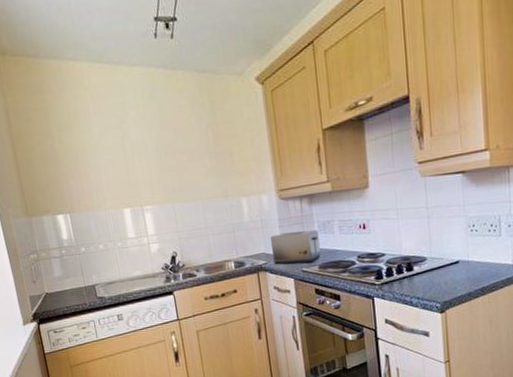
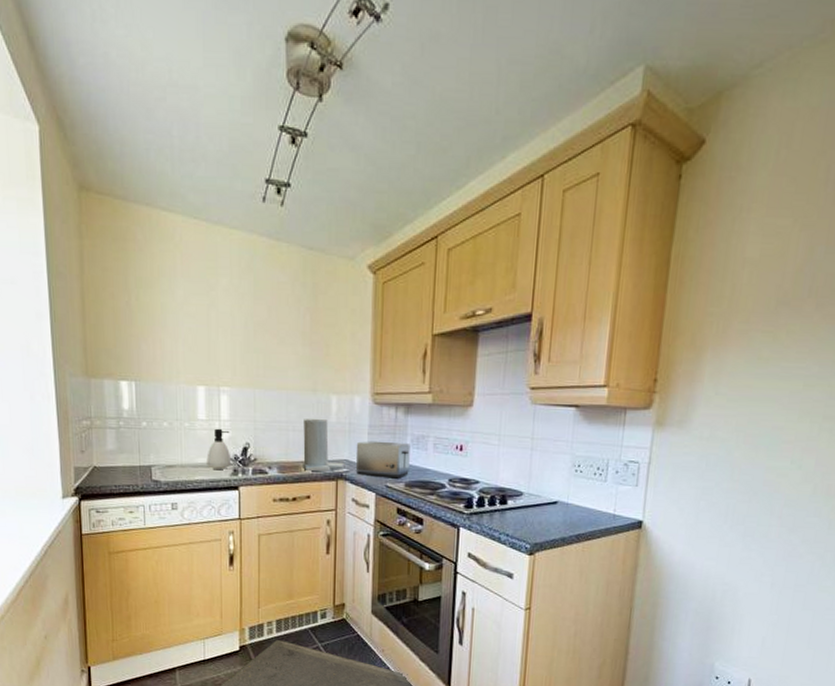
soap dispenser: none [141,243,164,280] -> present [206,428,232,470]
paper towel: none [220,219,264,269] -> present [302,418,345,473]

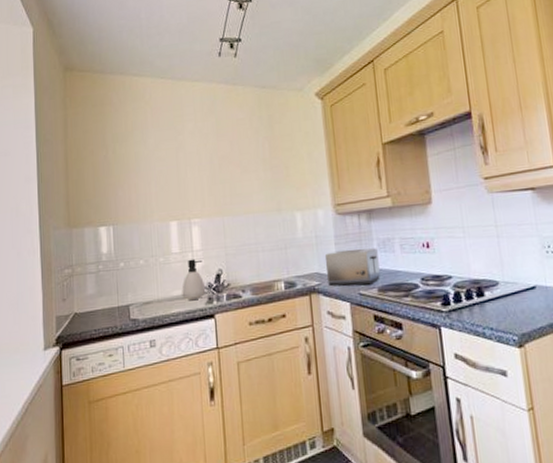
paper towel: present [302,418,345,473] -> none [271,235,317,290]

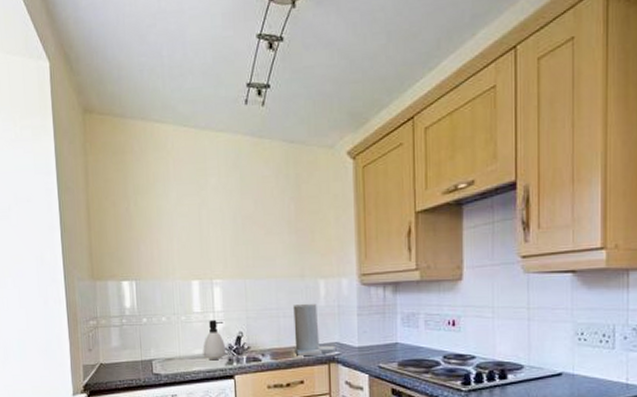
paper towel: none [271,235,317,290] -> present [293,303,337,357]
toaster: present [324,248,381,287] -> none [346,321,402,359]

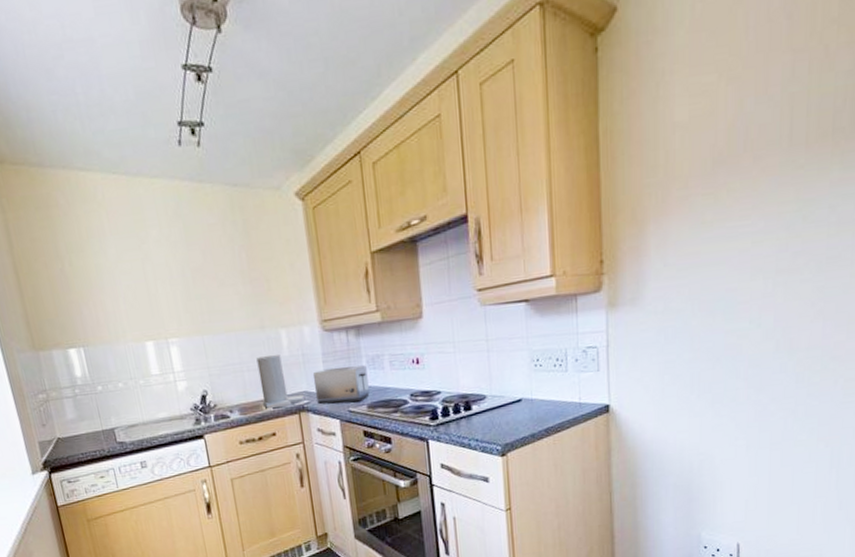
soap dispenser: present [203,319,226,361] -> none [166,380,193,423]
toaster: none [346,321,402,359] -> present [312,365,370,405]

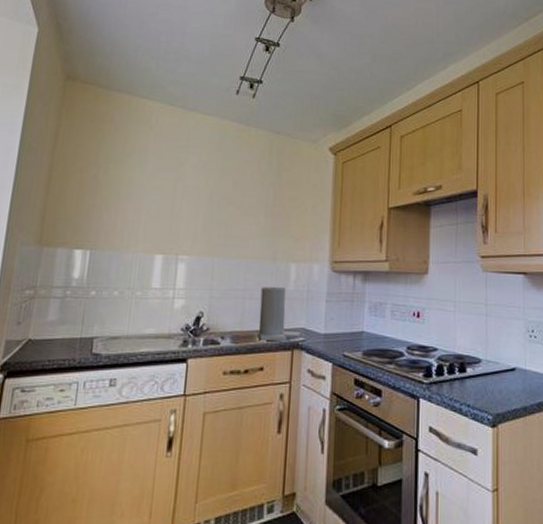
toaster: present [312,365,370,405] -> none [312,308,368,347]

